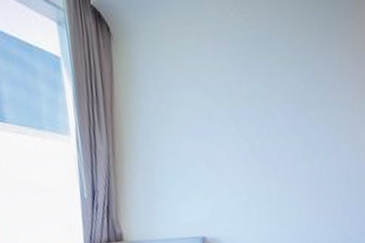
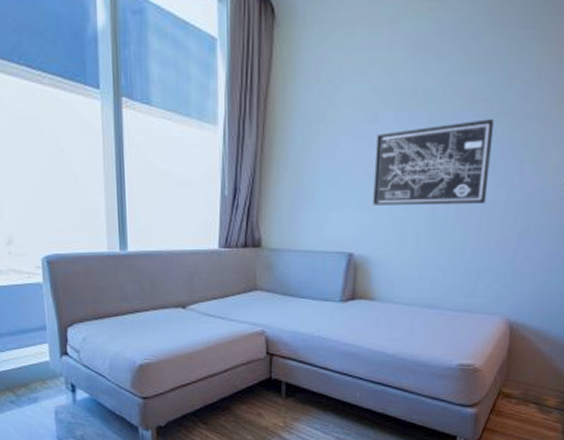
wall art: none [214,109,313,193] -> present [373,119,495,206]

